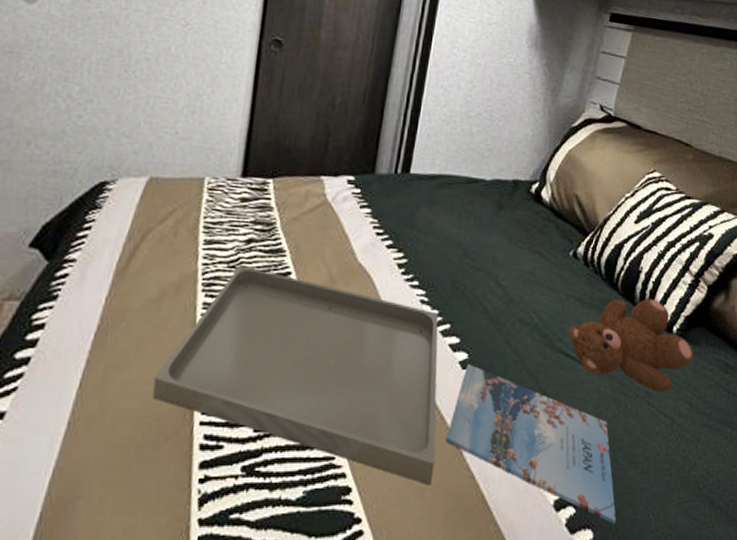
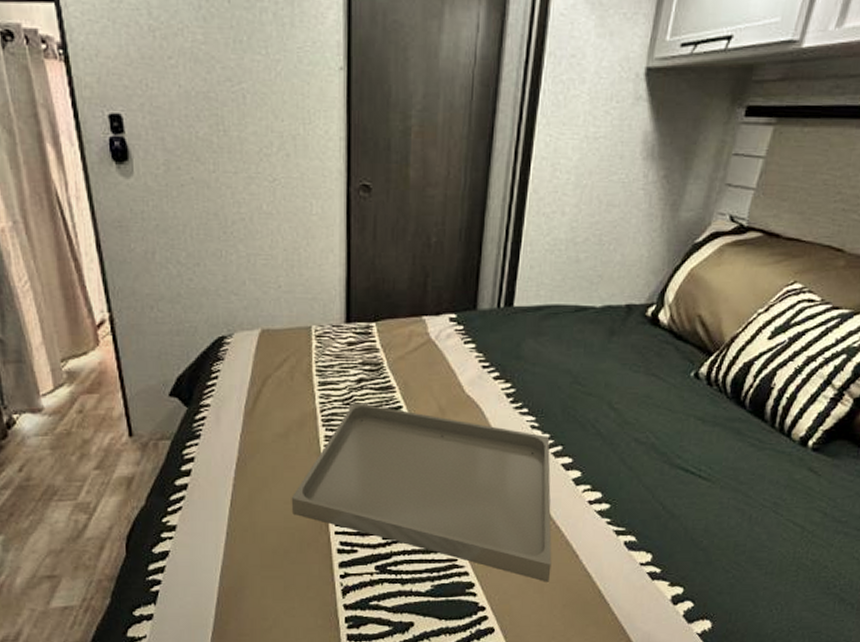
magazine: present [447,363,616,524] -> none [562,480,736,616]
teddy bear: present [568,298,693,393] -> none [687,414,831,503]

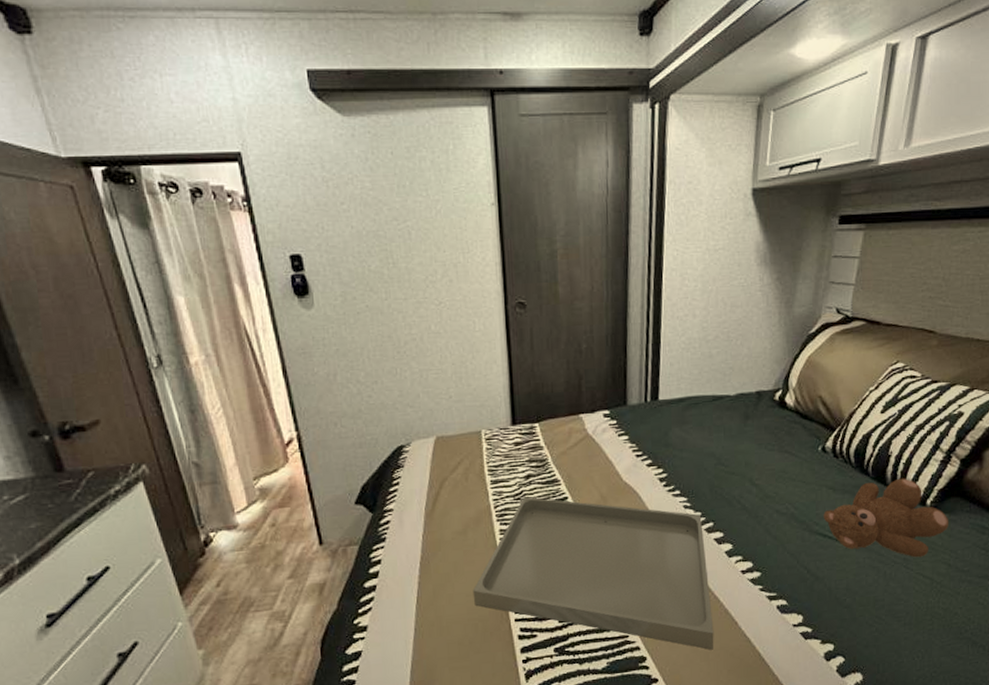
teddy bear: none [687,414,831,503] -> present [823,478,948,558]

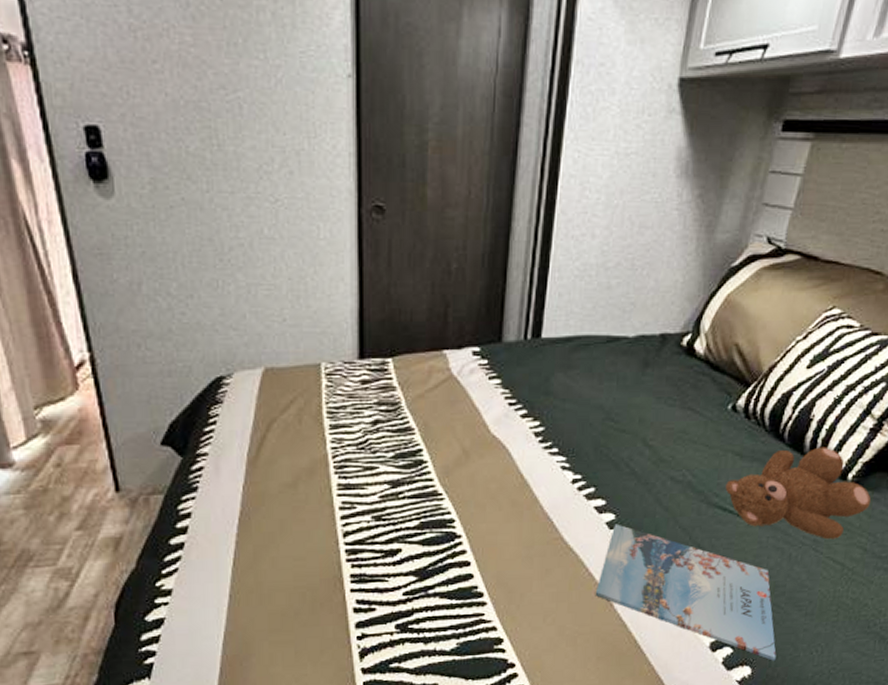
tray: present [472,497,714,650] -> none [301,446,585,634]
magazine: none [722,552,883,667] -> present [596,523,776,661]

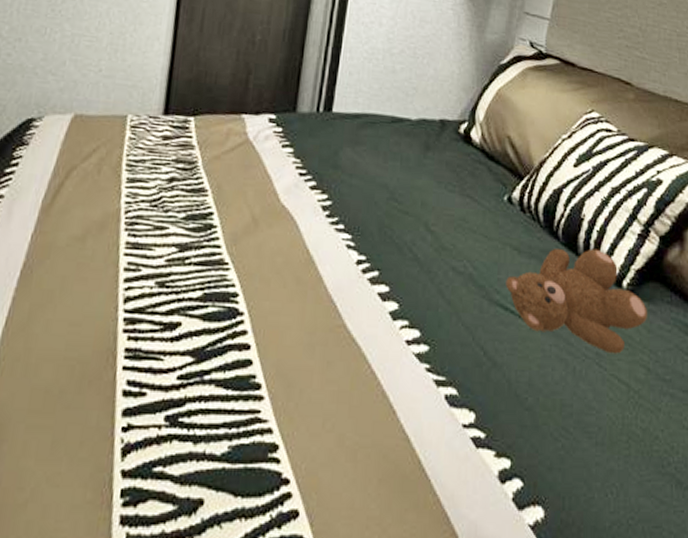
magazine: present [596,523,776,661] -> none [378,314,569,502]

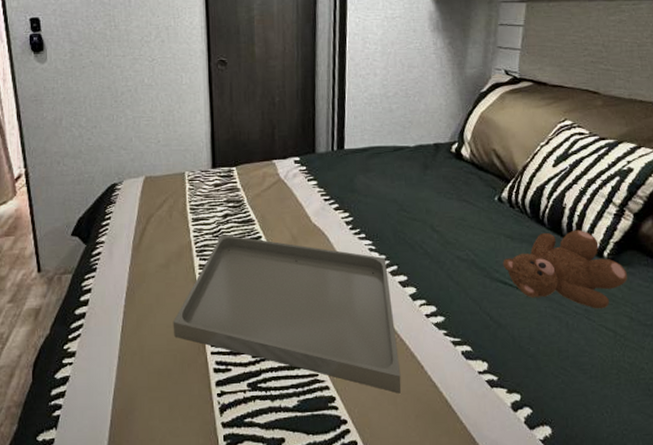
tray: none [76,205,367,447] -> present [173,235,401,394]

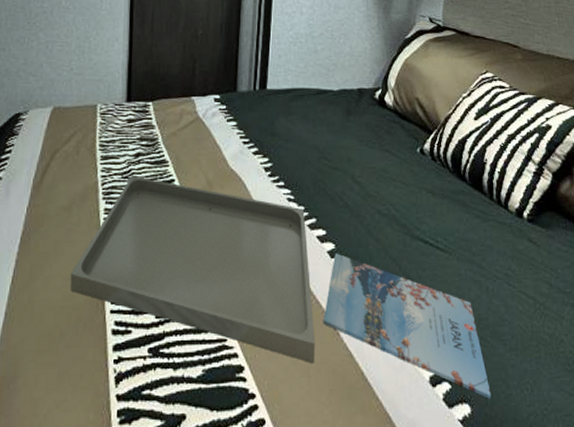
magazine: none [408,296,572,421] -> present [324,253,491,399]
teddy bear: present [503,229,627,309] -> none [424,187,547,274]

